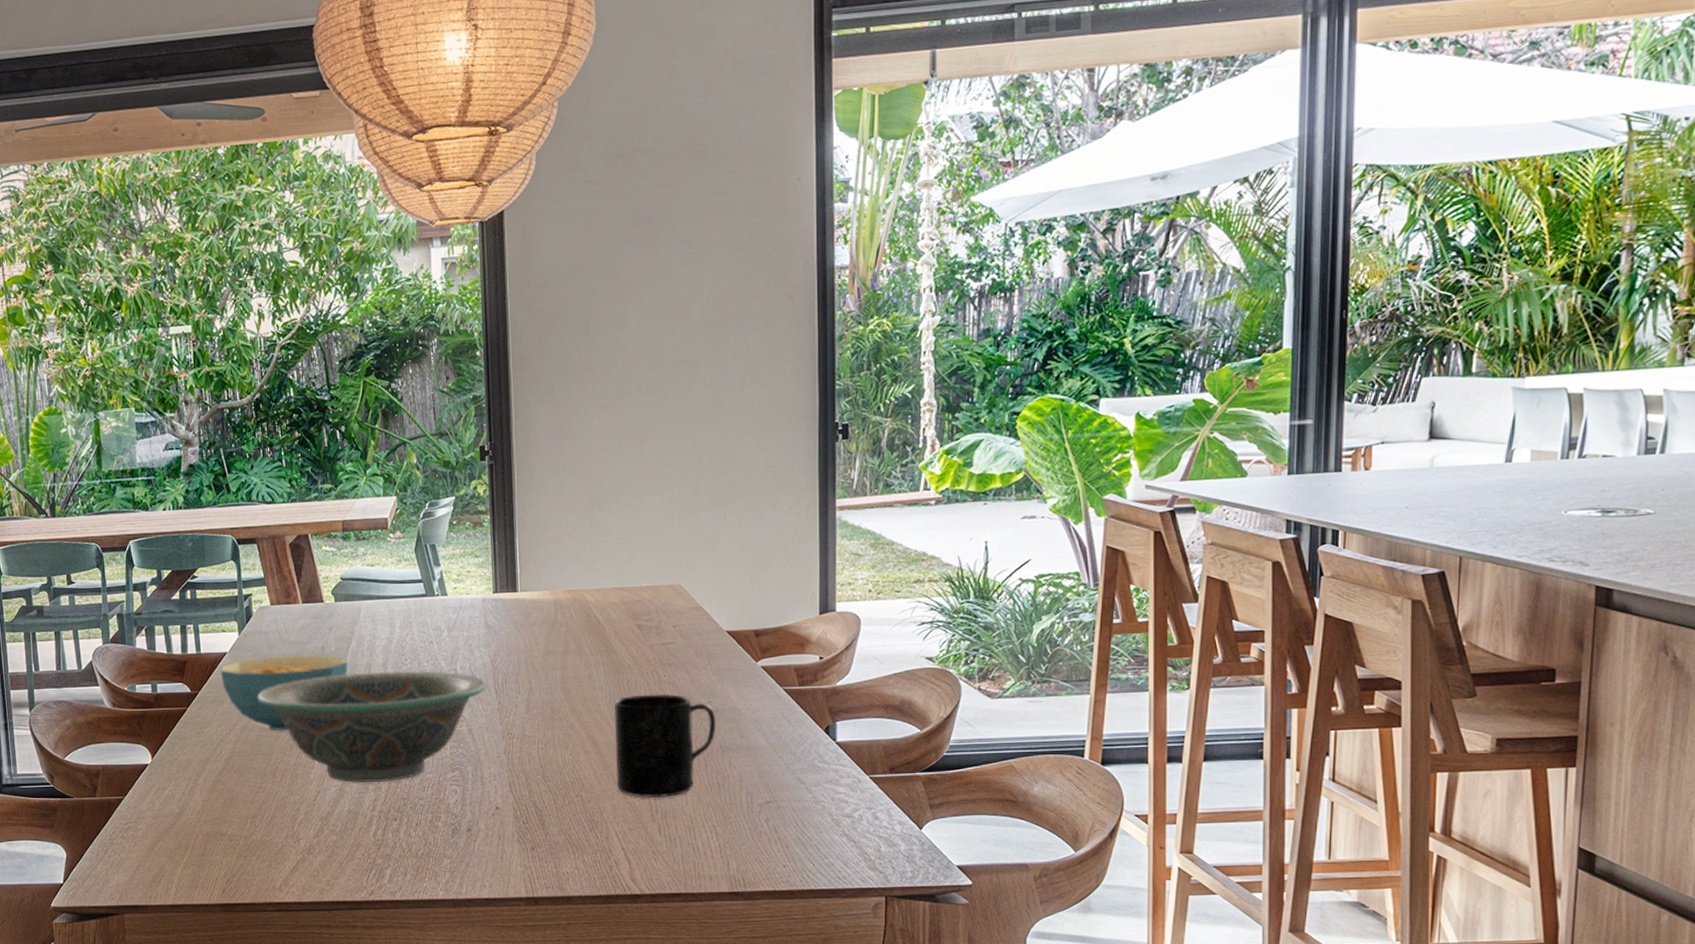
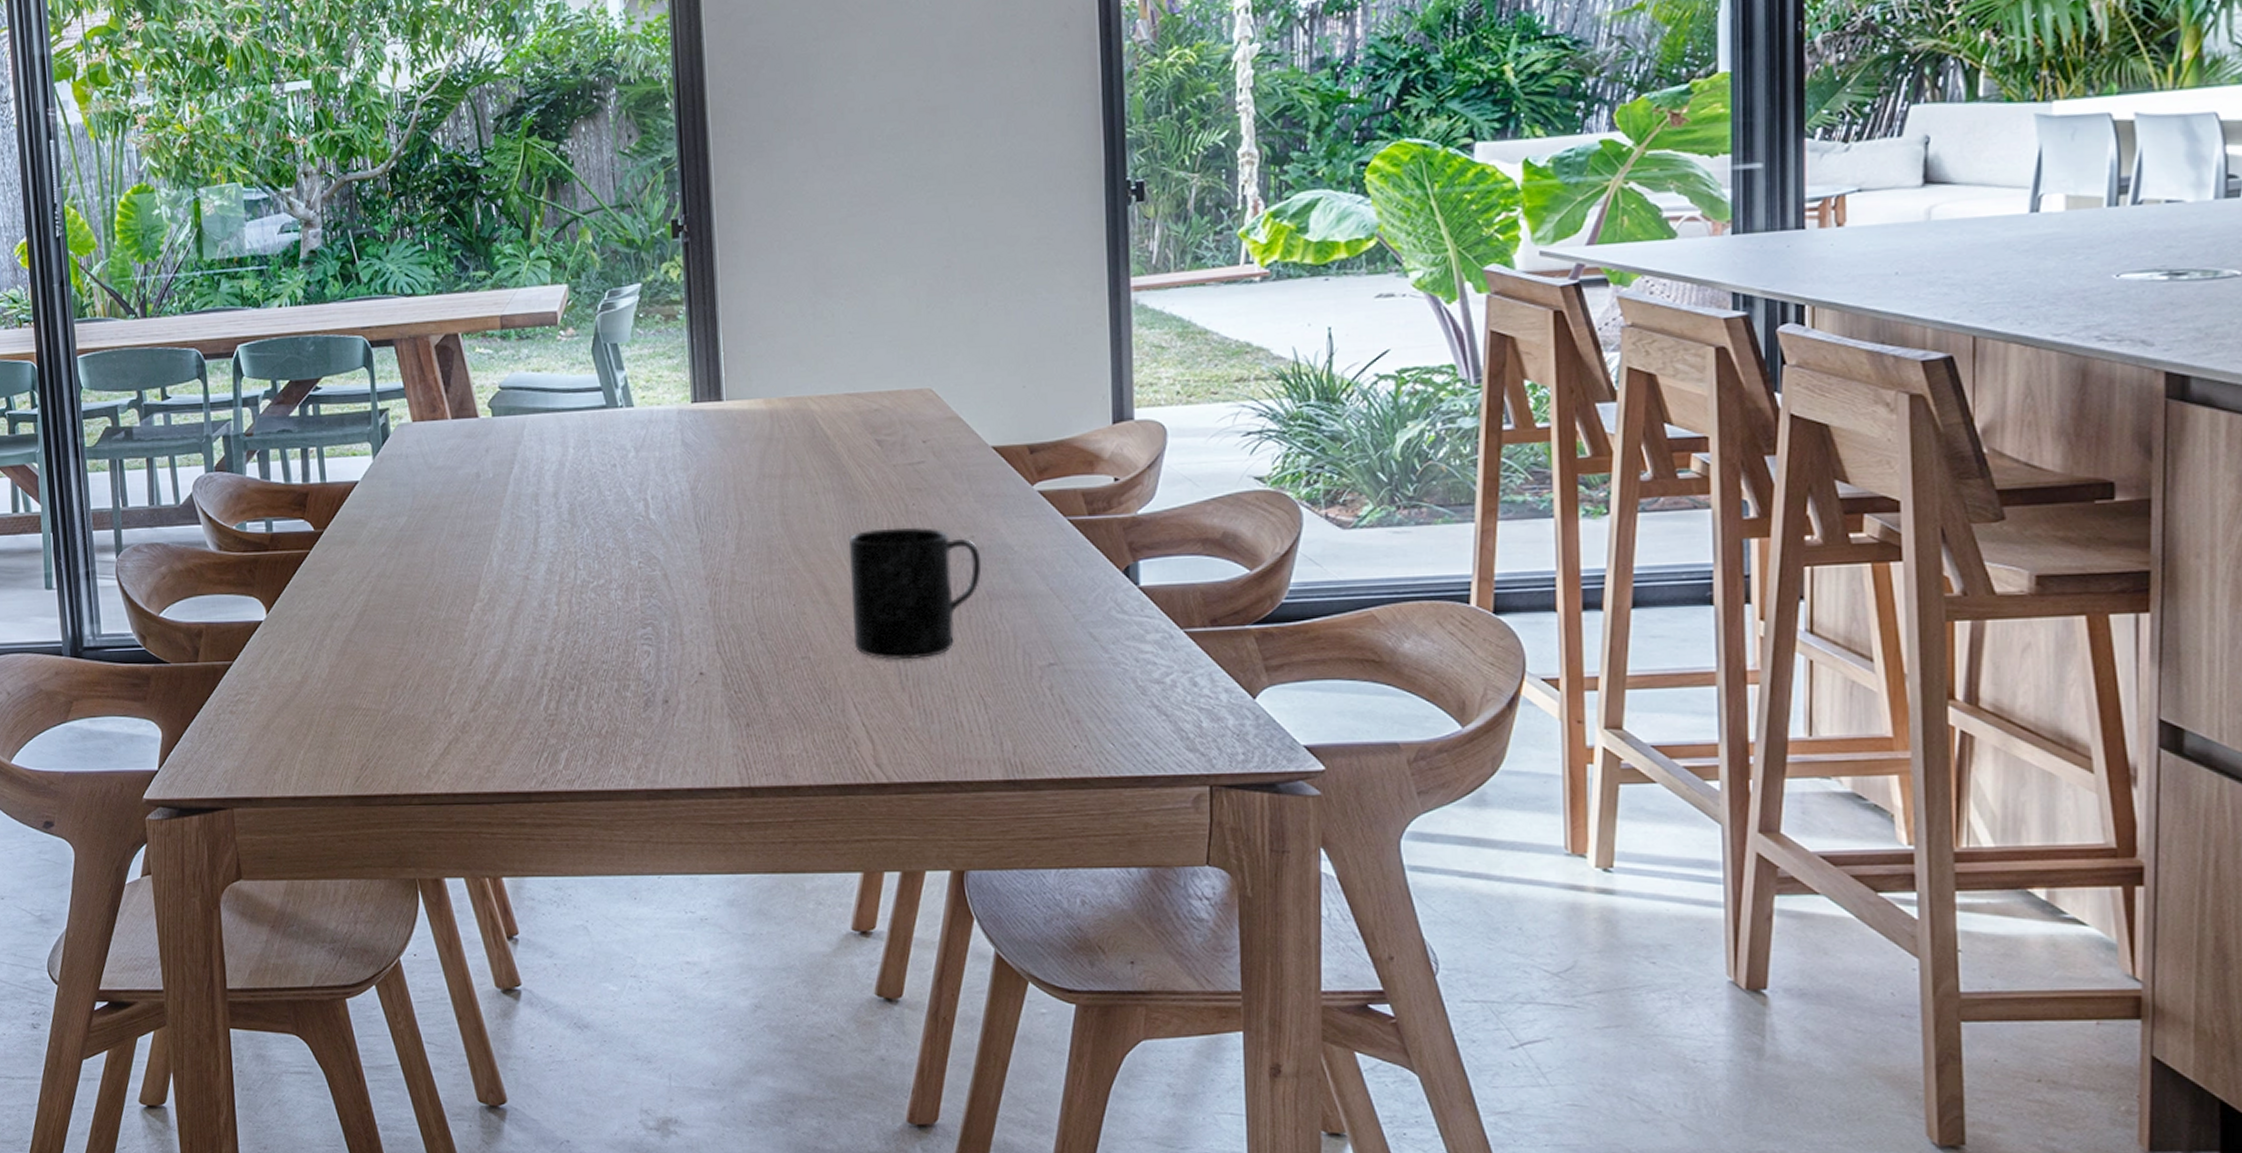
cereal bowl: present [220,654,348,731] -> none [350,482,510,578]
decorative bowl: present [257,670,486,784] -> none [397,501,685,644]

